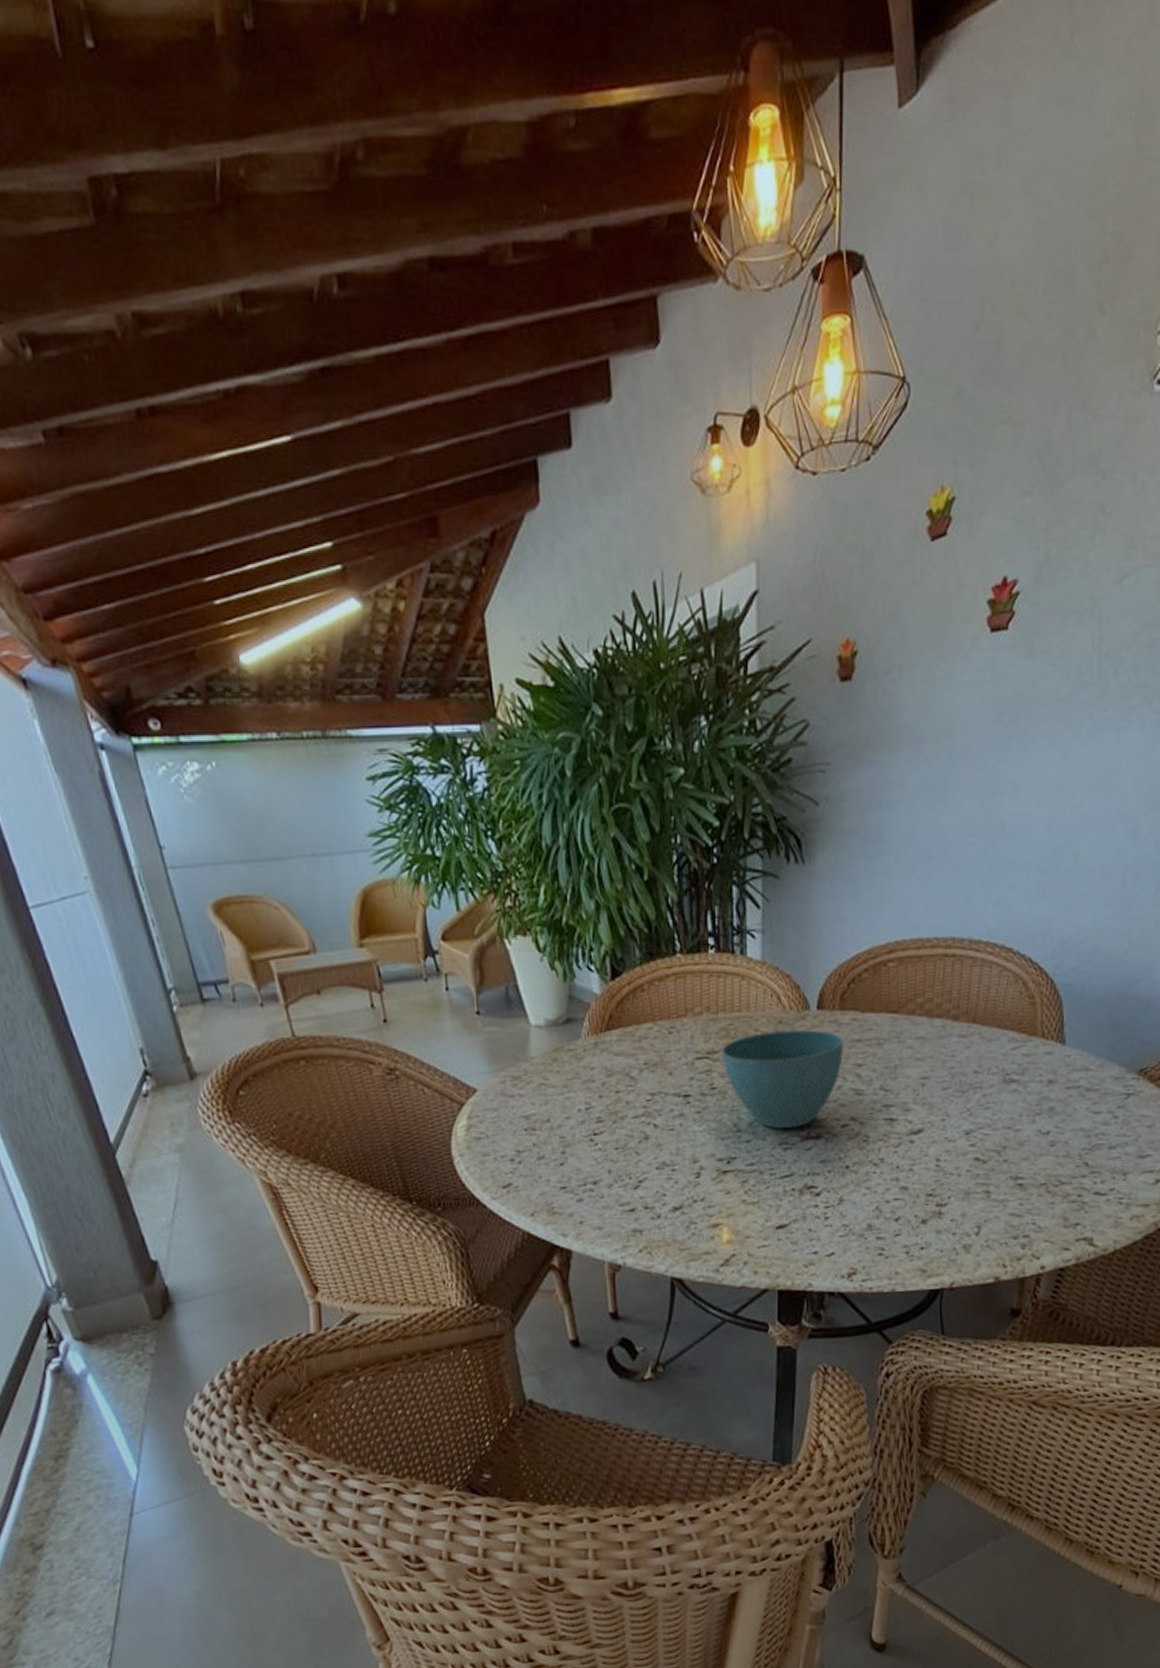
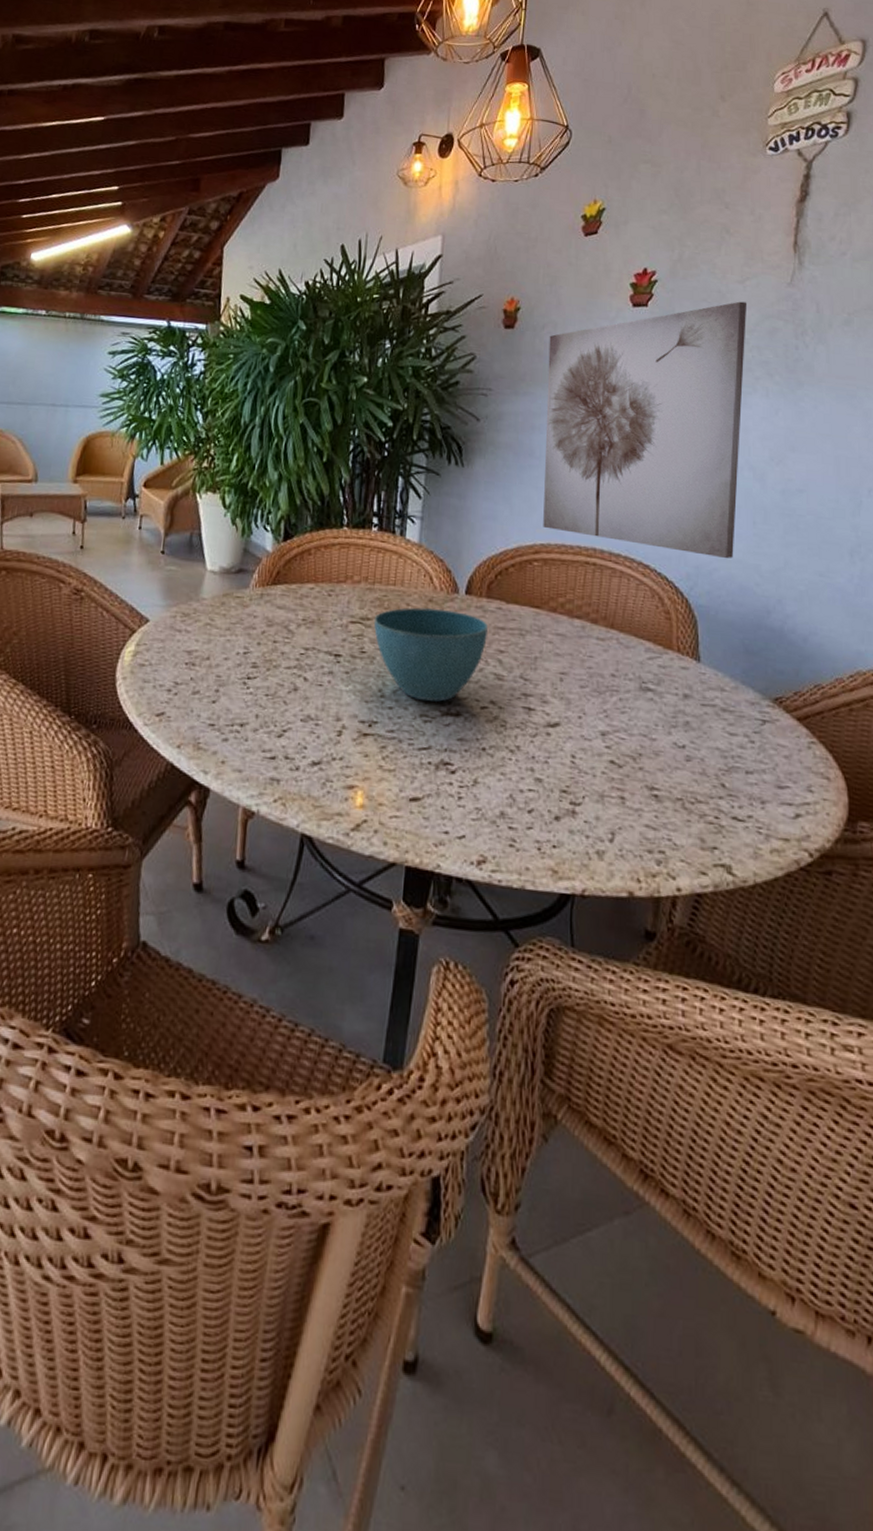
wall art: none [894,608,1125,929] -> present [543,301,748,559]

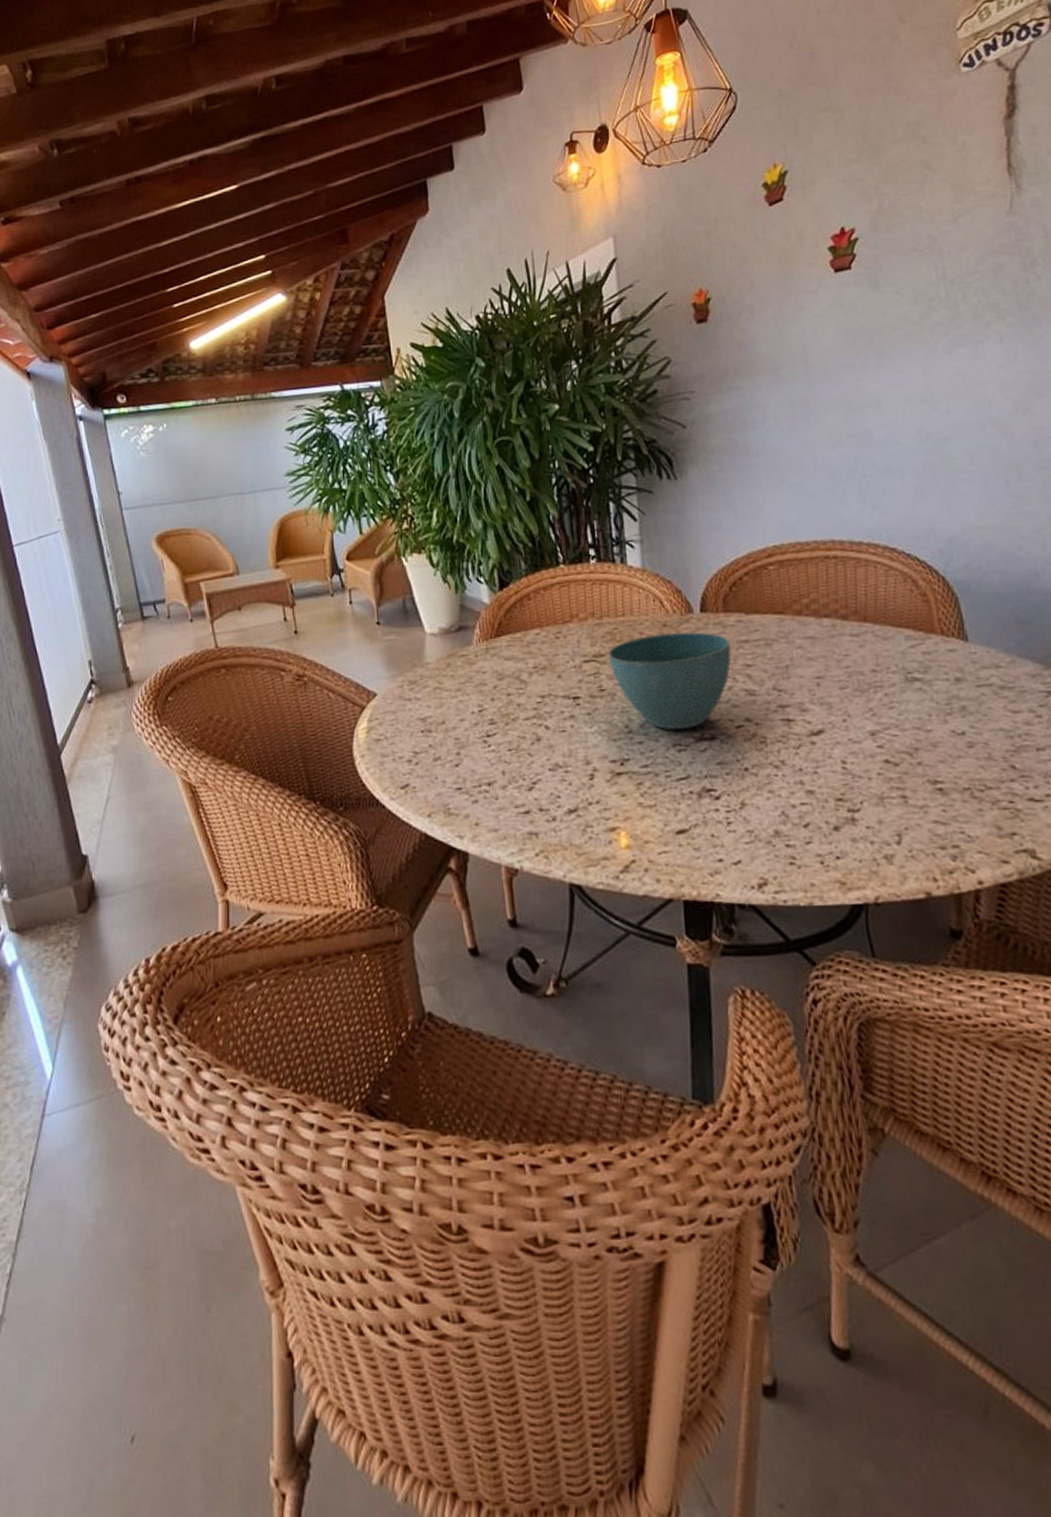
wall art: present [543,301,748,559] -> none [747,242,989,529]

